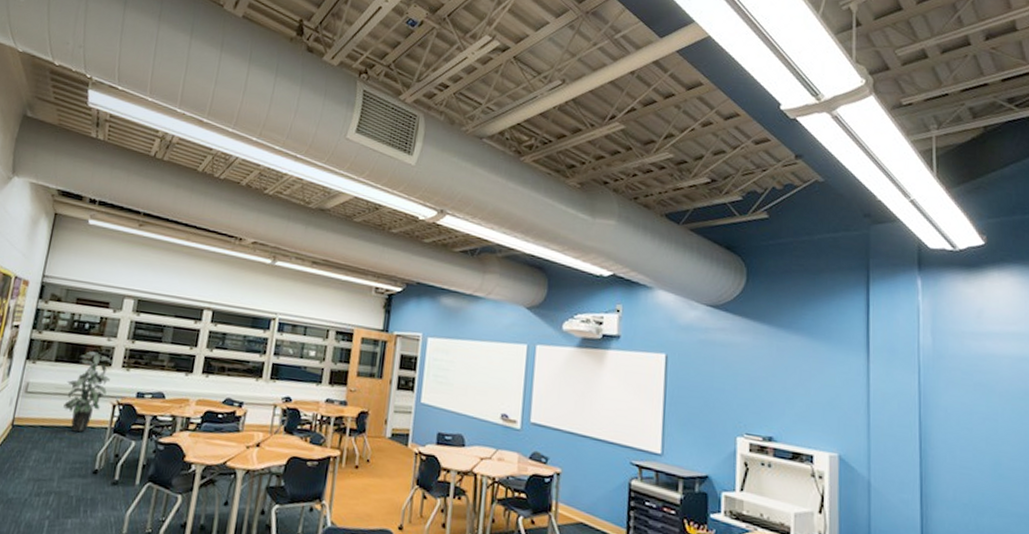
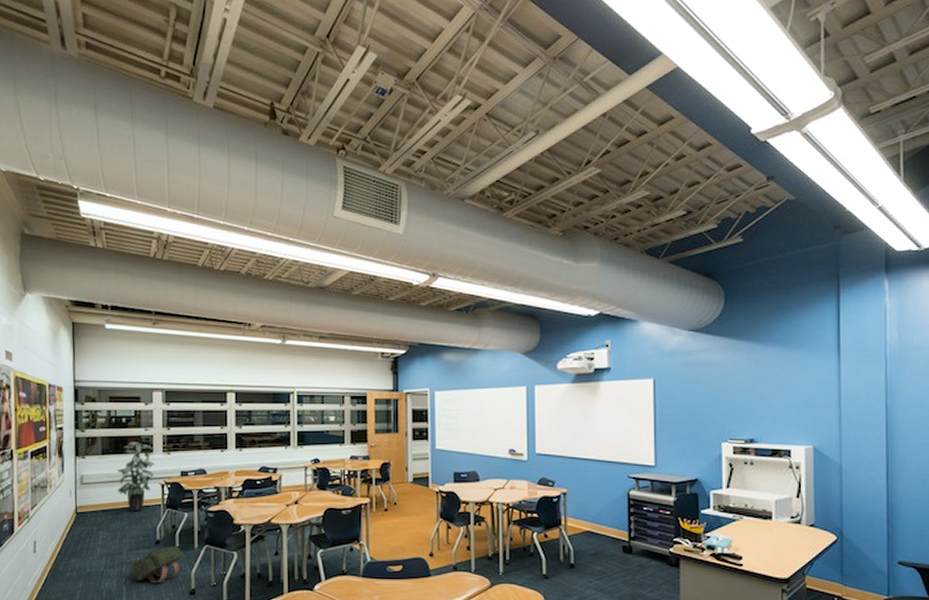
backpack: none [60,478,120,522] -> present [132,545,183,584]

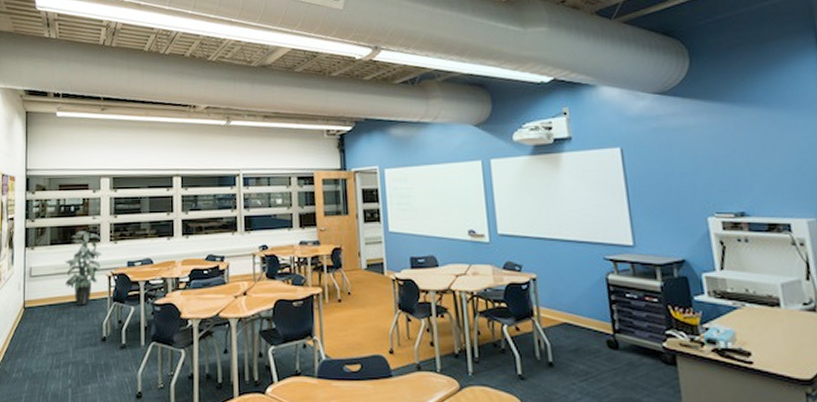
backpack: present [132,545,183,584] -> none [78,342,129,386]

